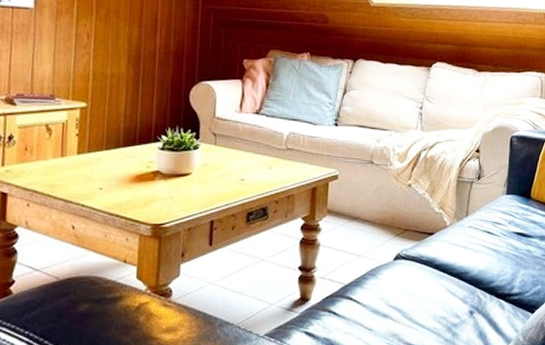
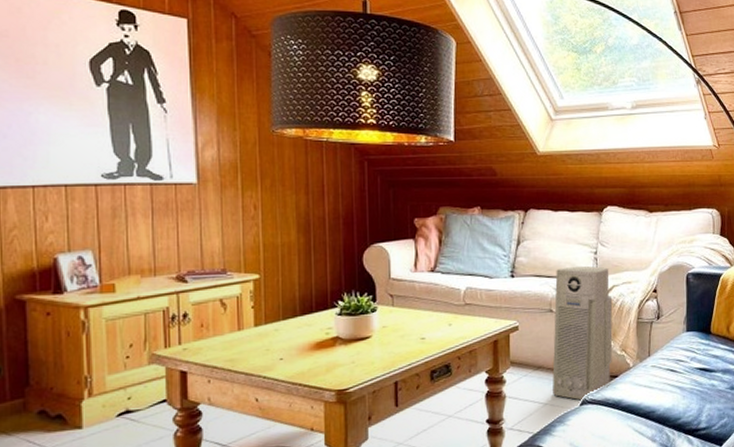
air purifier: none [367,119,433,255] -> present [552,266,613,401]

